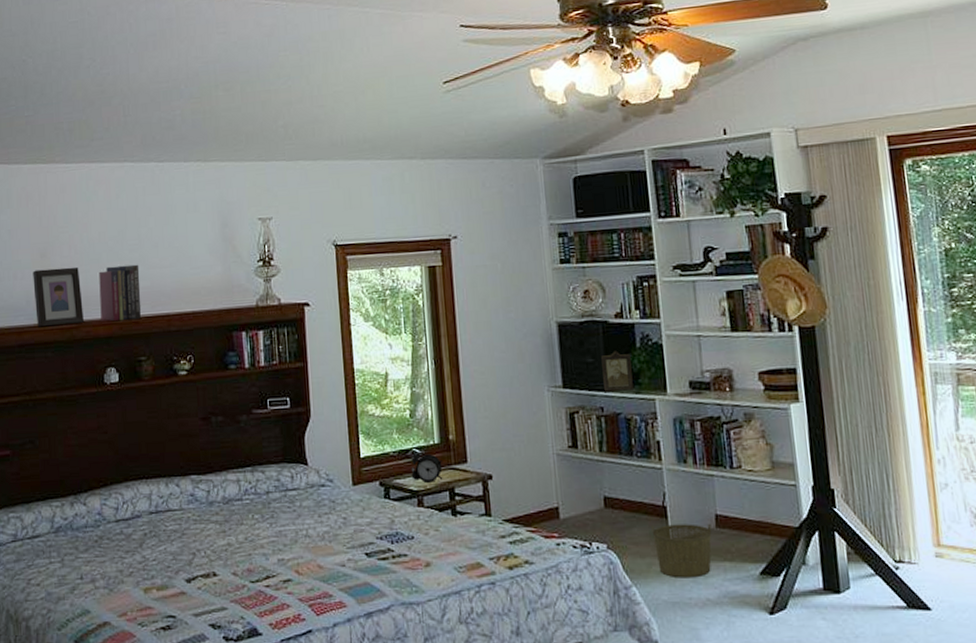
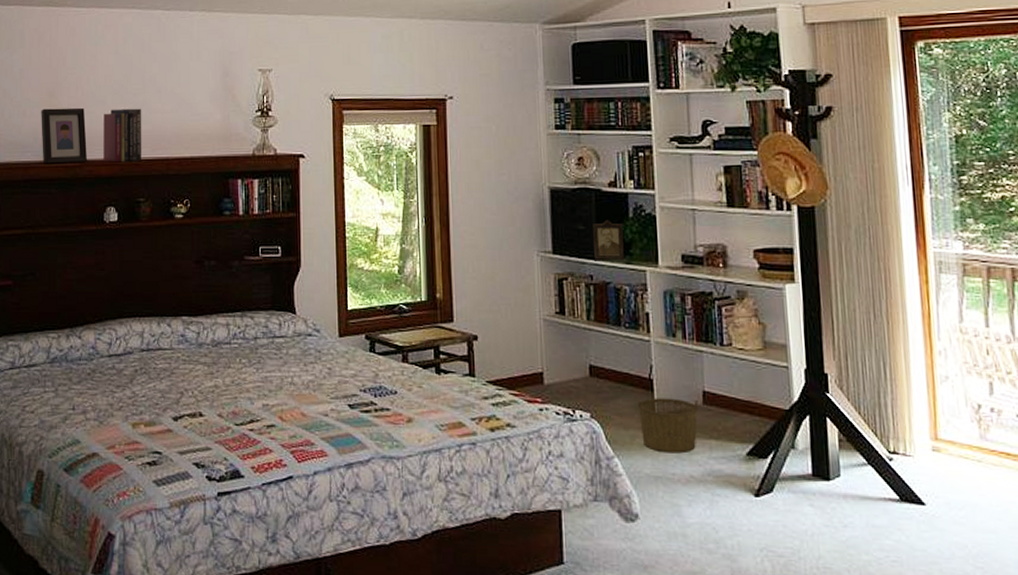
alarm clock: present [411,454,443,483] -> none [397,310,430,339]

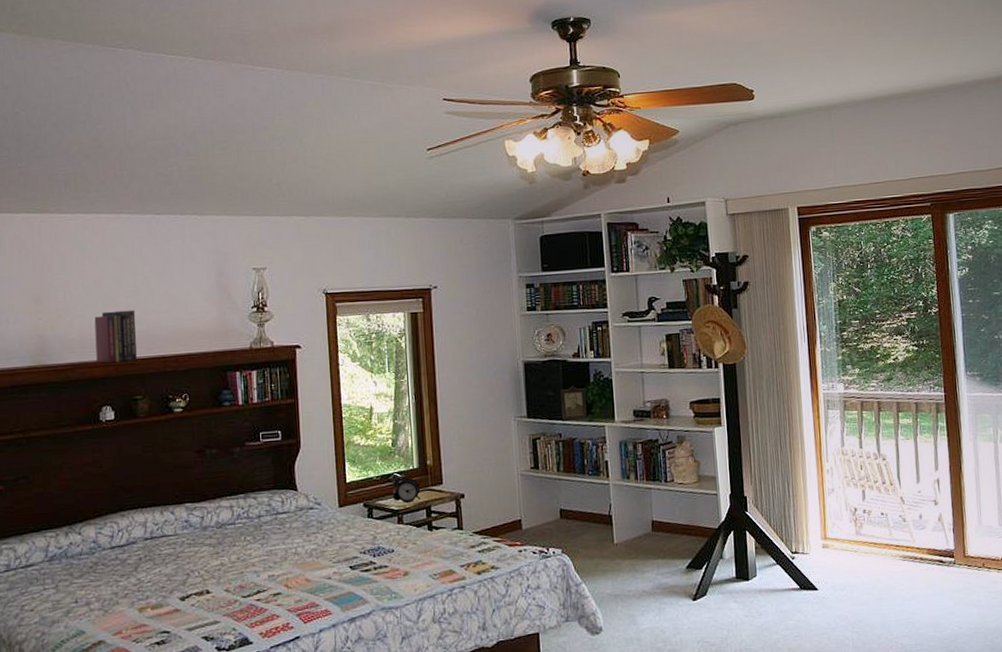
picture frame: present [41,107,87,165] -> none [26,312,79,370]
alarm clock: none [397,310,430,339] -> present [392,477,421,503]
basket: present [637,397,699,454] -> none [599,529,649,575]

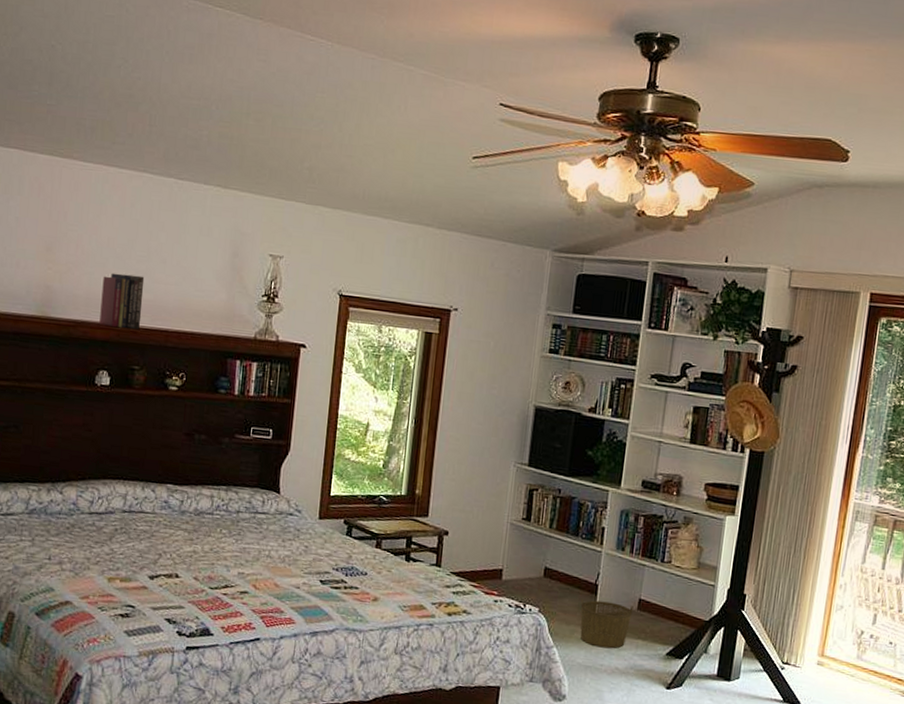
alarm clock: present [392,477,421,503] -> none [374,501,406,529]
photo frame: present [561,385,587,420] -> none [565,441,595,479]
basket: none [599,529,649,575] -> present [580,598,634,649]

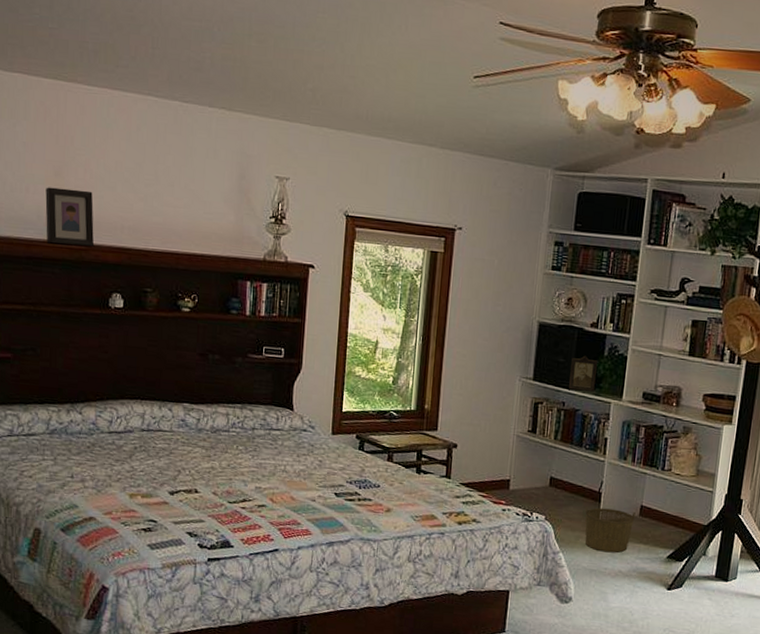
picture frame: none [35,262,84,324] -> present [45,187,94,248]
books: present [99,272,145,330] -> none [111,196,154,253]
photo frame: none [565,441,595,479] -> present [569,355,597,392]

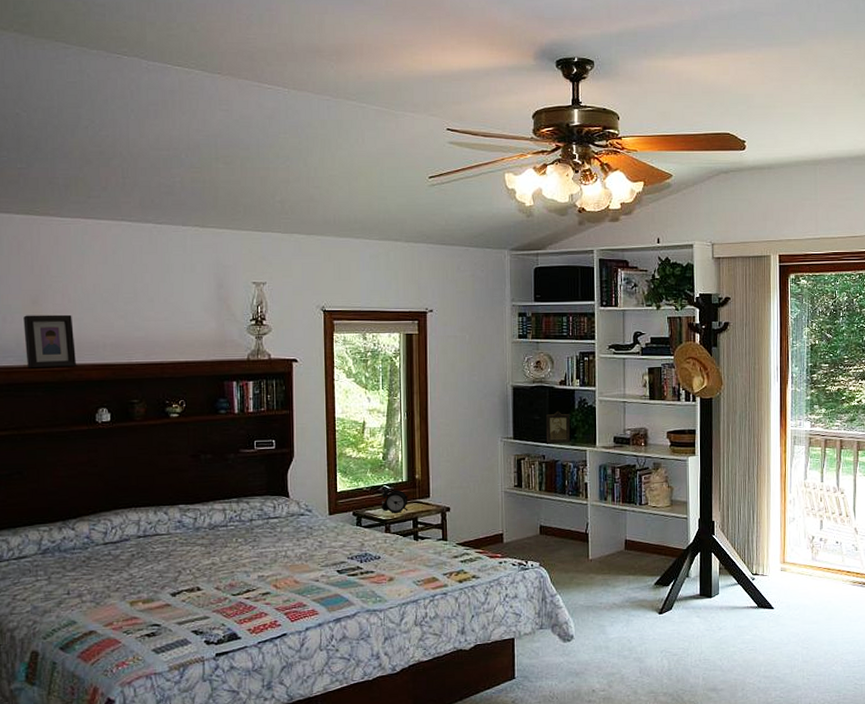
alarm clock: none [385,417,416,443] -> present [381,490,409,513]
basket: present [585,506,636,553] -> none [575,547,621,588]

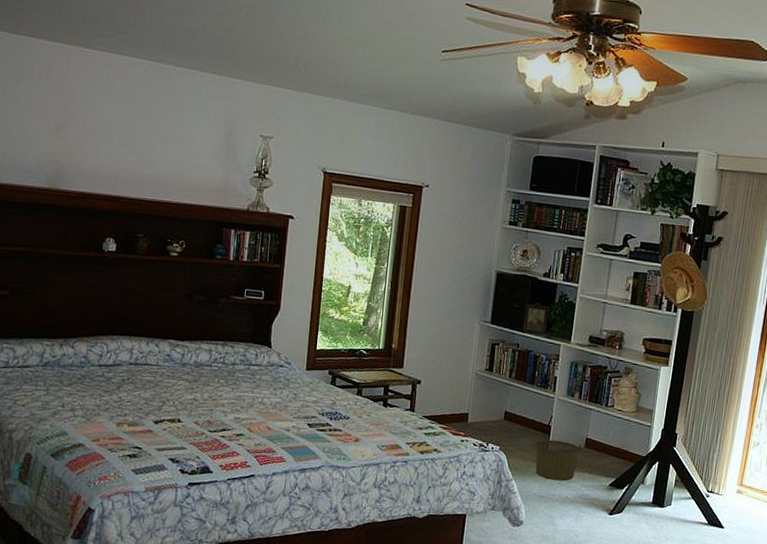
picture frame: present [23,314,76,370] -> none [46,139,91,196]
alarm clock: present [381,490,409,513] -> none [355,355,384,378]
basket: none [575,547,621,588] -> present [535,438,581,481]

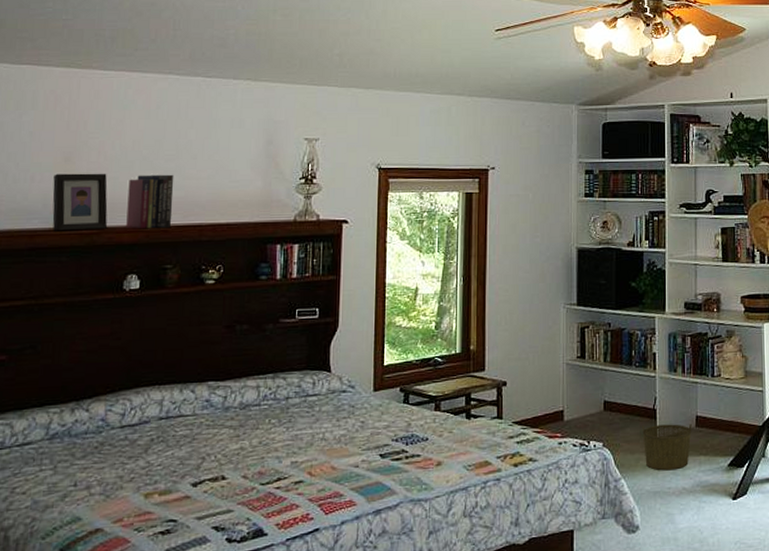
picture frame: none [46,139,91,196] -> present [52,173,108,233]
books: none [106,150,147,202] -> present [126,174,174,229]
photo frame: present [523,302,549,335] -> none [613,274,638,310]

